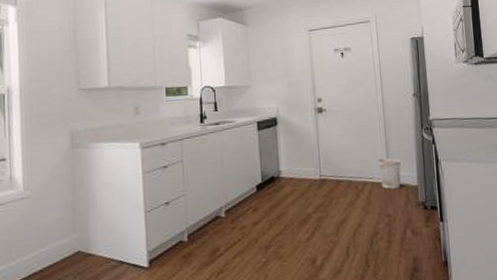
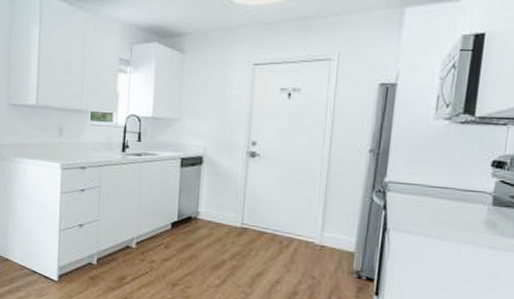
wastebasket: present [377,158,401,189] -> none [310,216,339,251]

